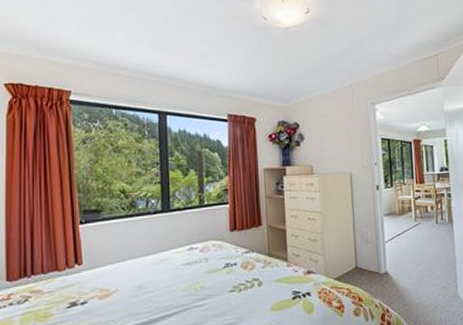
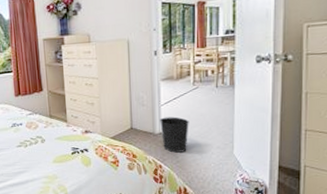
wastebasket: none [385,254,414,295] -> present [160,116,189,153]

